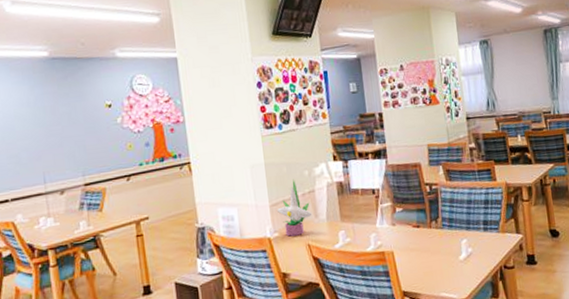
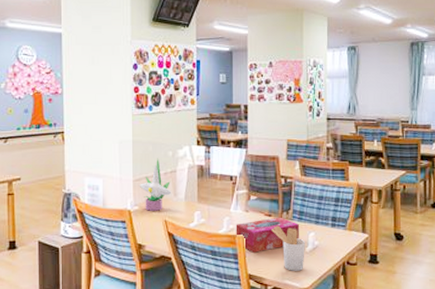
tissue box: none [383,226,451,268] -> present [235,217,299,253]
utensil holder: none [421,236,460,283] -> present [272,225,305,271]

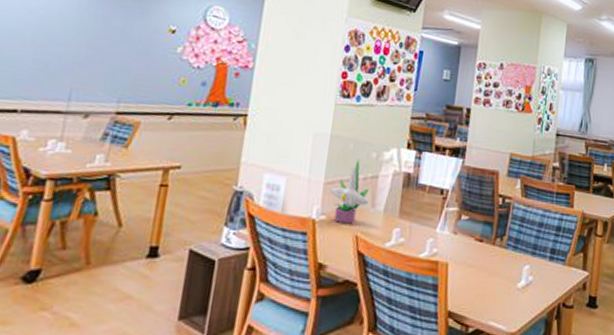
tissue box: present [235,217,299,253] -> none [438,243,513,285]
utensil holder: present [272,225,305,271] -> none [481,253,518,311]

